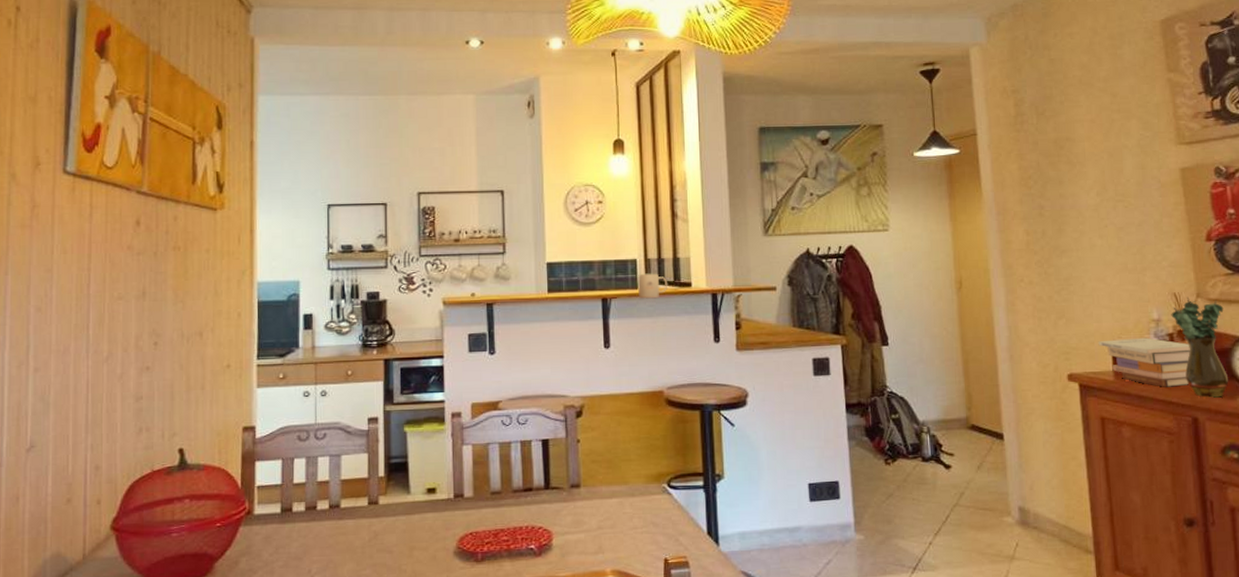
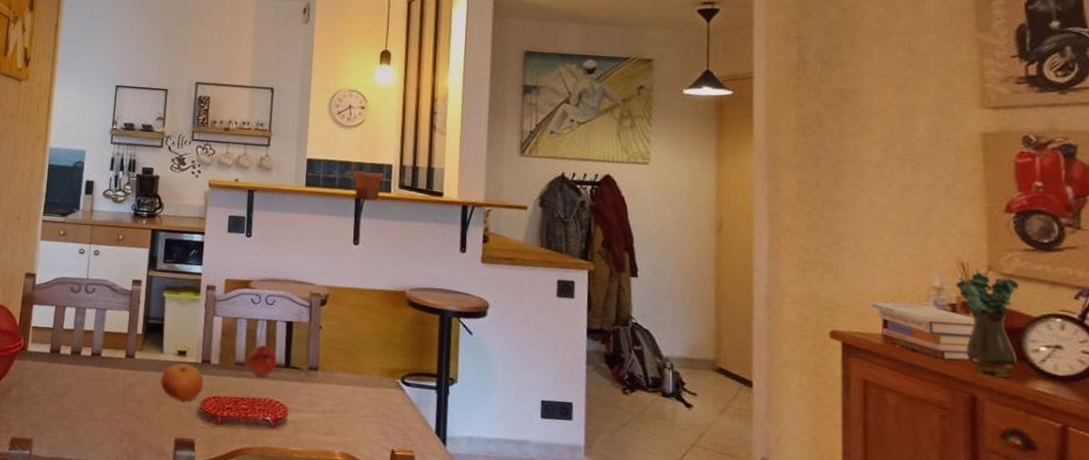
fruit: none [411,501,458,544] -> present [160,363,203,402]
fruit: none [503,468,535,503] -> present [246,344,277,377]
planter: none [597,267,628,300] -> present [353,169,383,201]
mug: present [637,273,668,299] -> none [390,178,421,204]

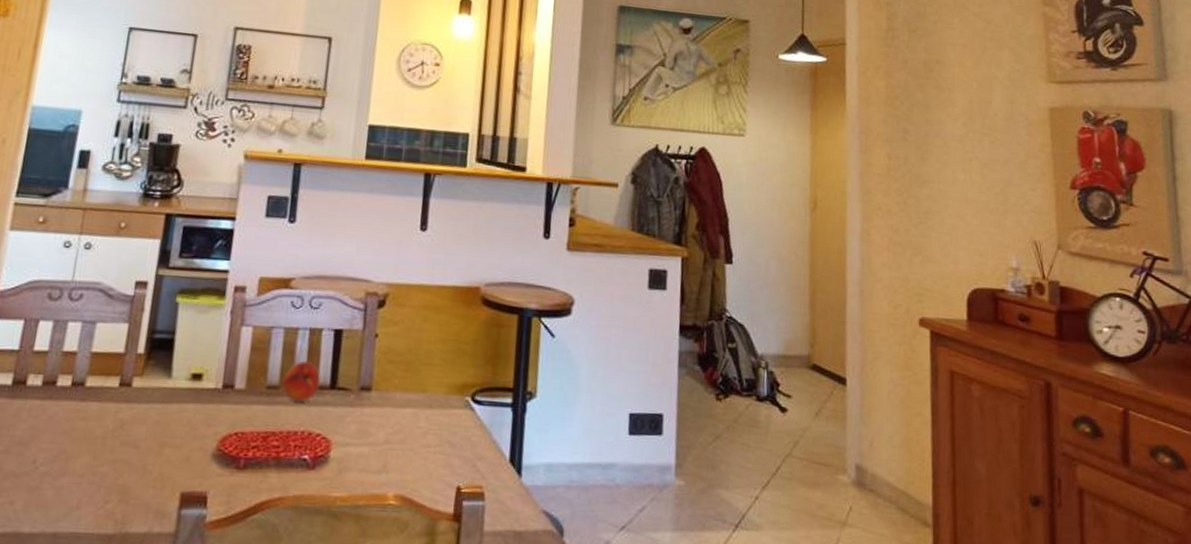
fruit: present [160,363,203,402] -> none [165,390,224,442]
planter: present [353,169,383,201] -> none [423,139,459,177]
books: present [868,302,975,361] -> none [953,285,1047,346]
vase: present [955,268,1019,379] -> none [1030,247,1085,363]

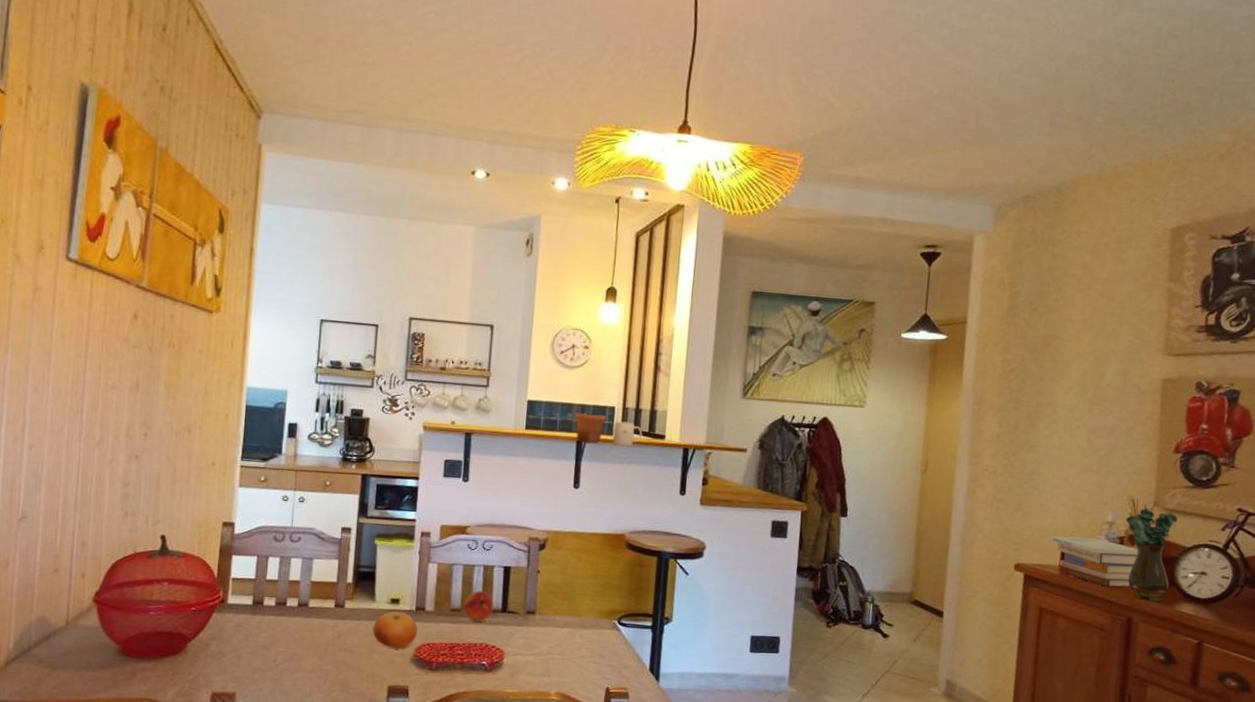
fruit: none [165,390,224,442] -> present [372,611,418,650]
planter: none [423,139,459,177] -> present [575,412,606,444]
mug: none [466,150,501,181] -> present [612,421,643,447]
books: none [953,285,1047,346] -> present [1049,536,1138,588]
vase: none [1030,247,1085,363] -> present [1125,504,1178,602]

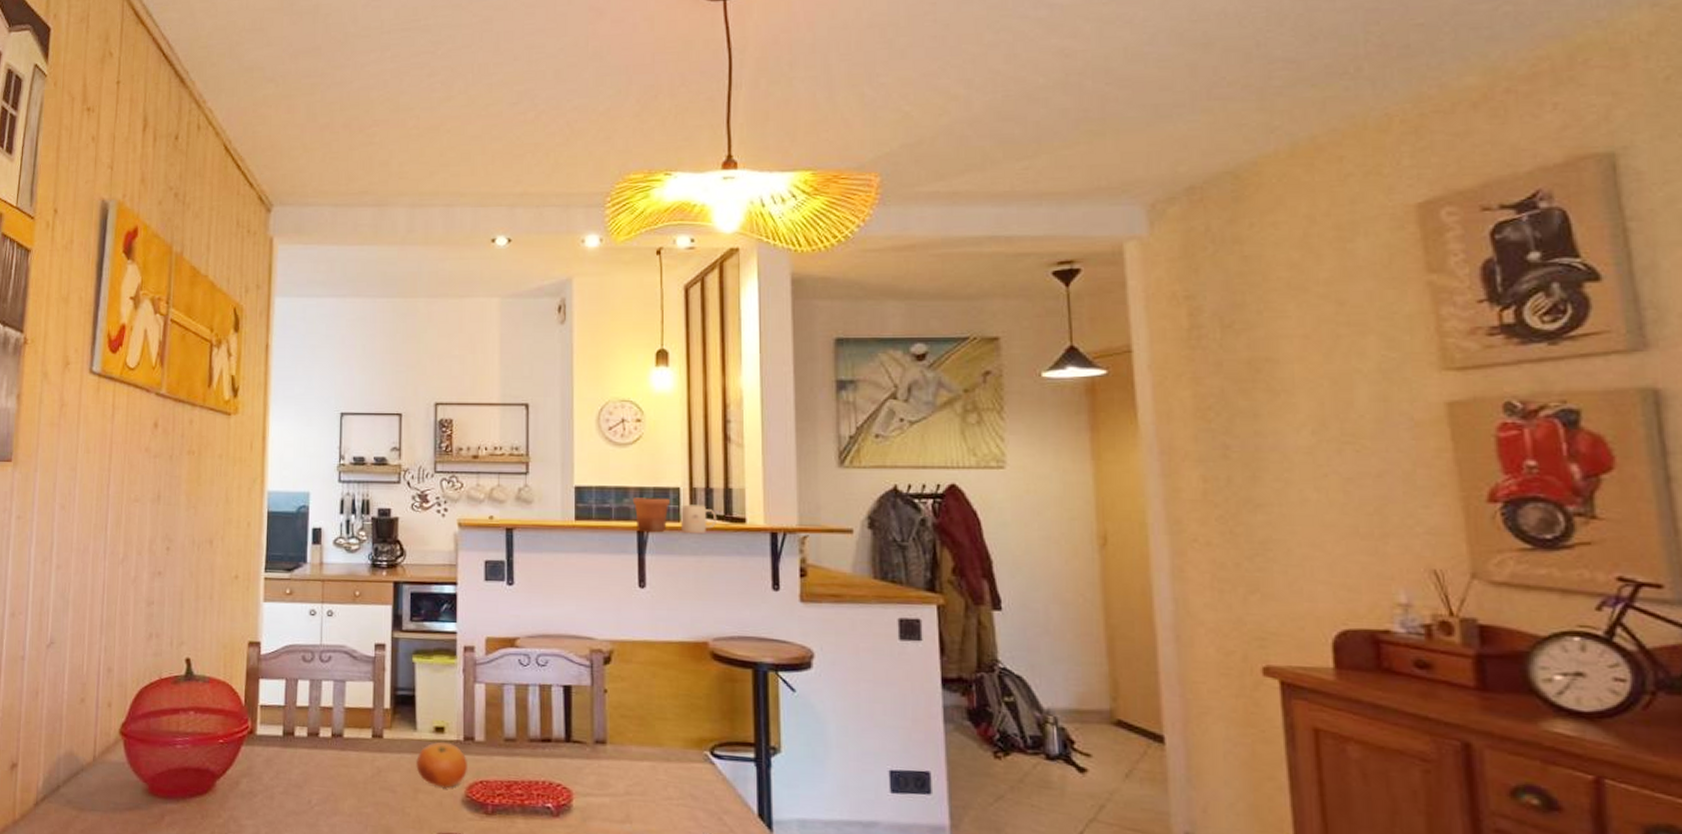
fruit: present [462,590,494,622] -> none [518,715,554,754]
books: present [1049,536,1138,588] -> none [1310,626,1460,698]
vase: present [1125,504,1178,602] -> none [1428,576,1524,719]

